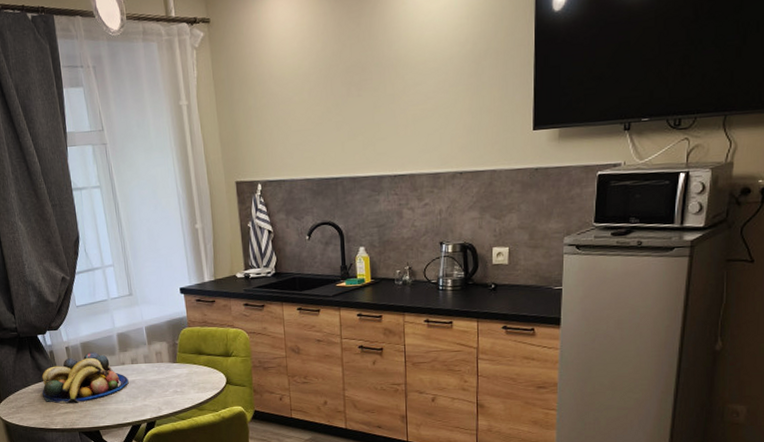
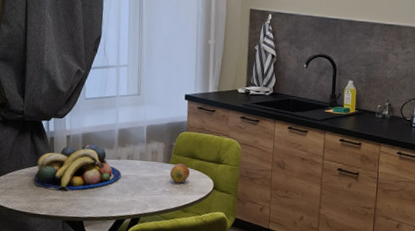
apple: none [178,361,199,381] -> present [169,163,190,183]

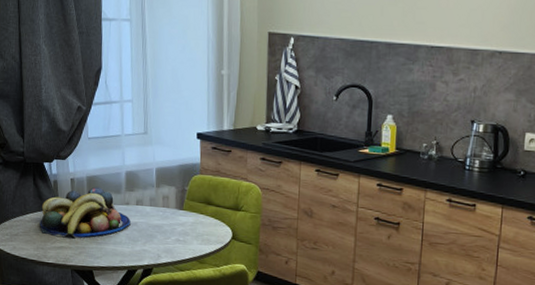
apple: present [169,163,190,183] -> none [183,210,205,231]

